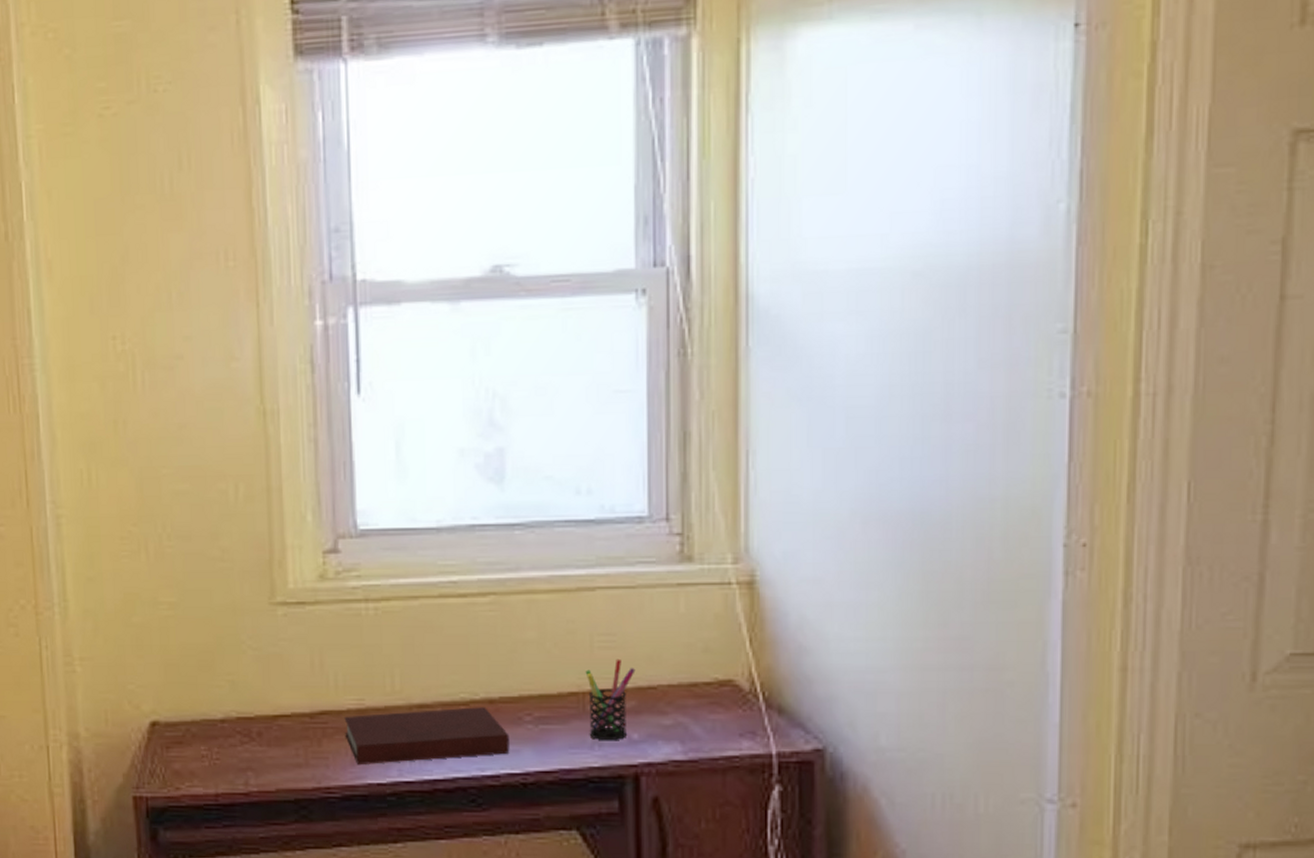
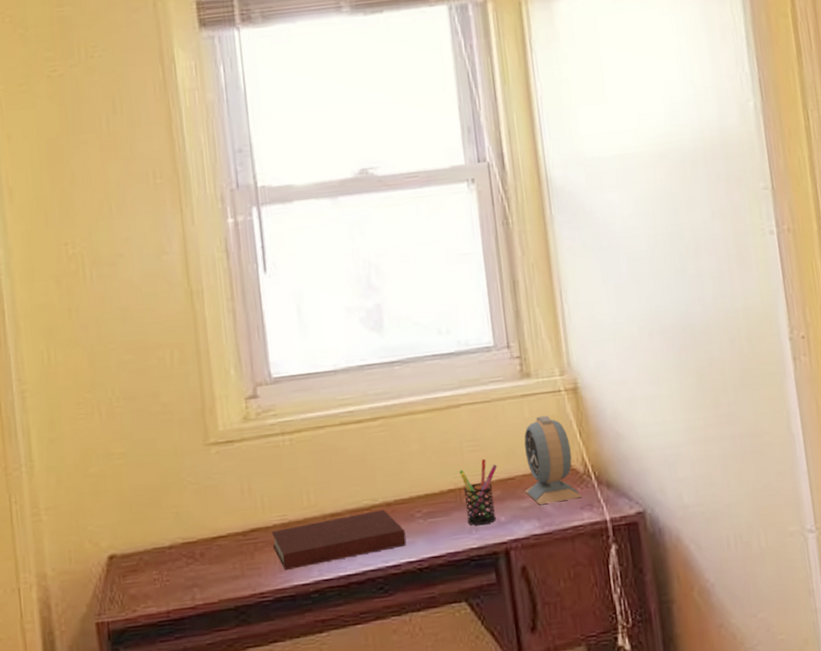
alarm clock: none [668,613,742,724] -> present [524,415,582,505]

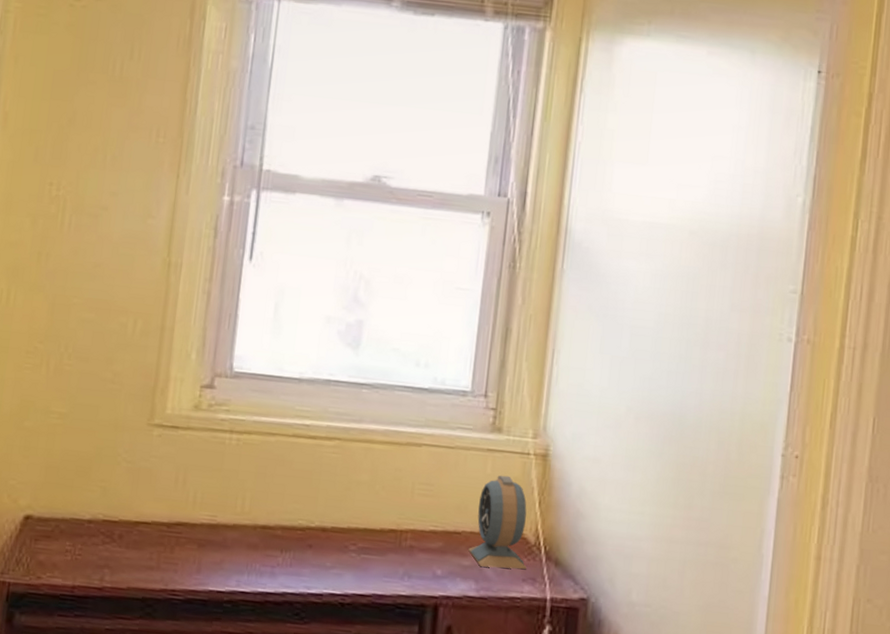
notebook: present [271,510,407,571] -> none [195,529,335,577]
pen holder: present [459,458,497,526] -> none [401,505,446,574]

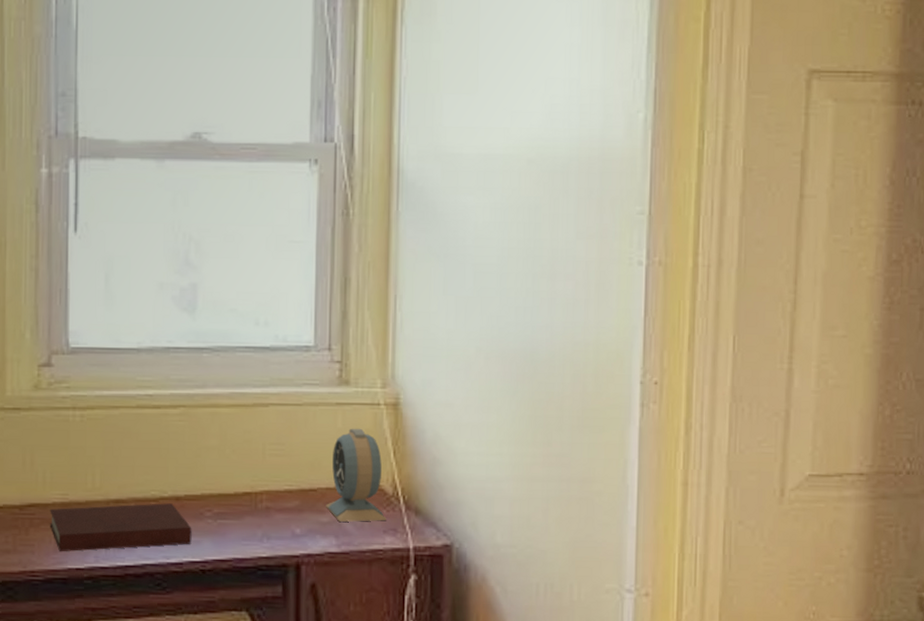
notebook: none [195,529,335,577] -> present [49,503,192,552]

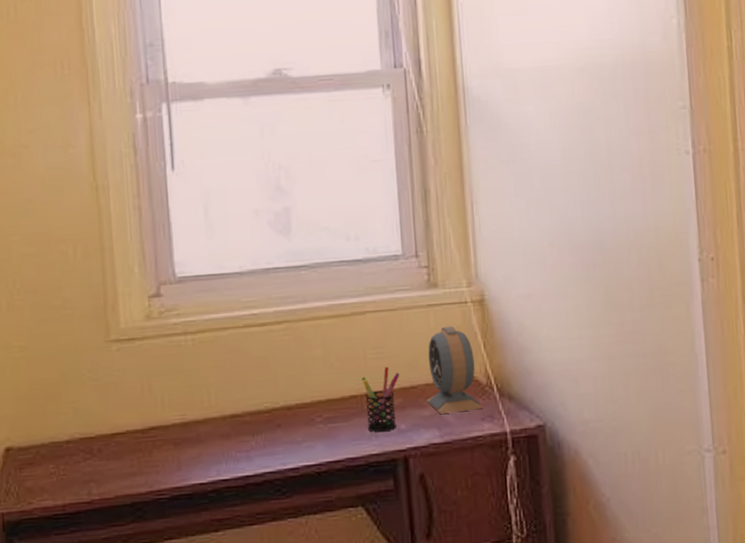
notebook: present [49,503,192,552] -> none [170,413,306,470]
pen holder: none [258,465,300,535] -> present [361,366,400,433]

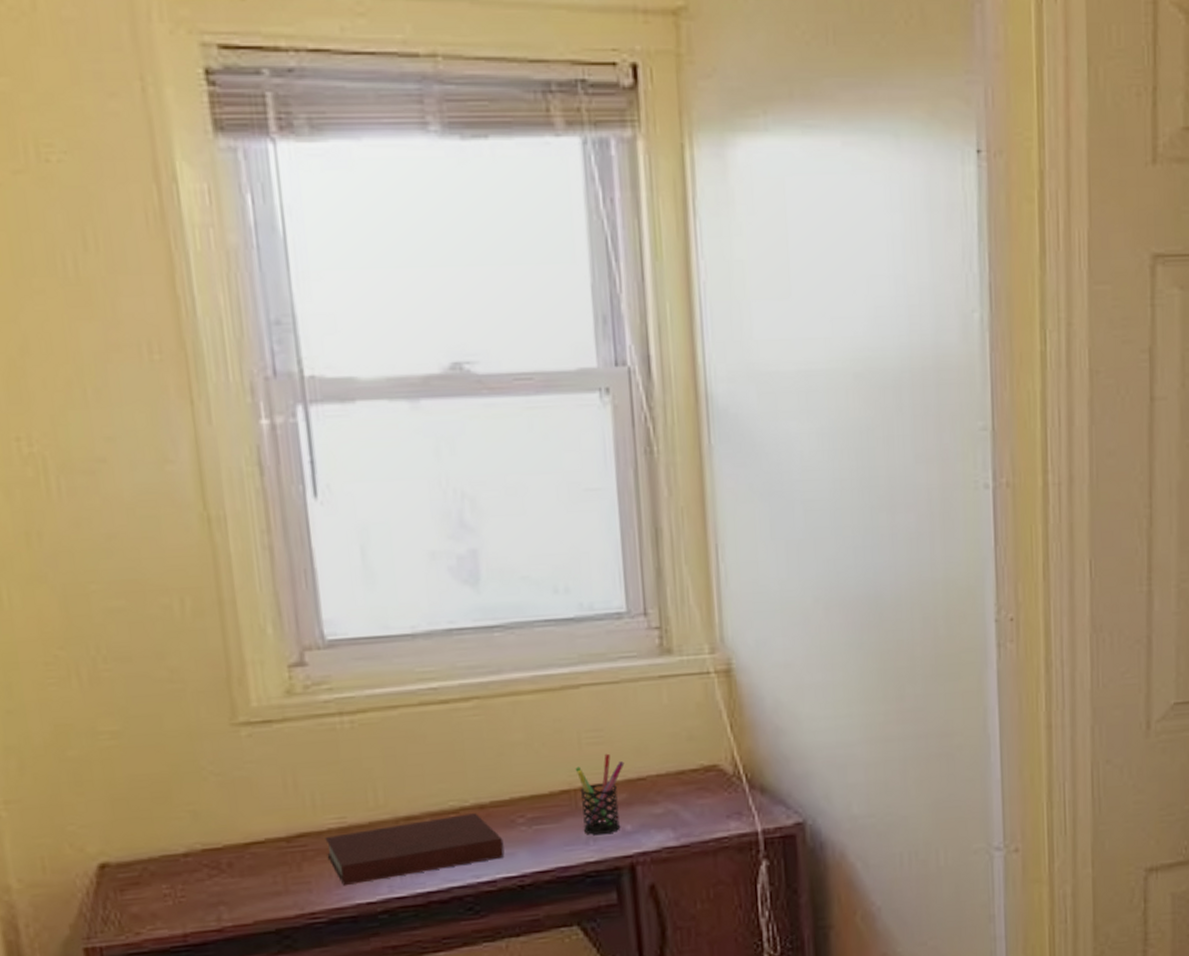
notebook: none [170,413,306,470] -> present [325,813,505,886]
alarm clock: present [426,326,483,414] -> none [658,702,729,811]

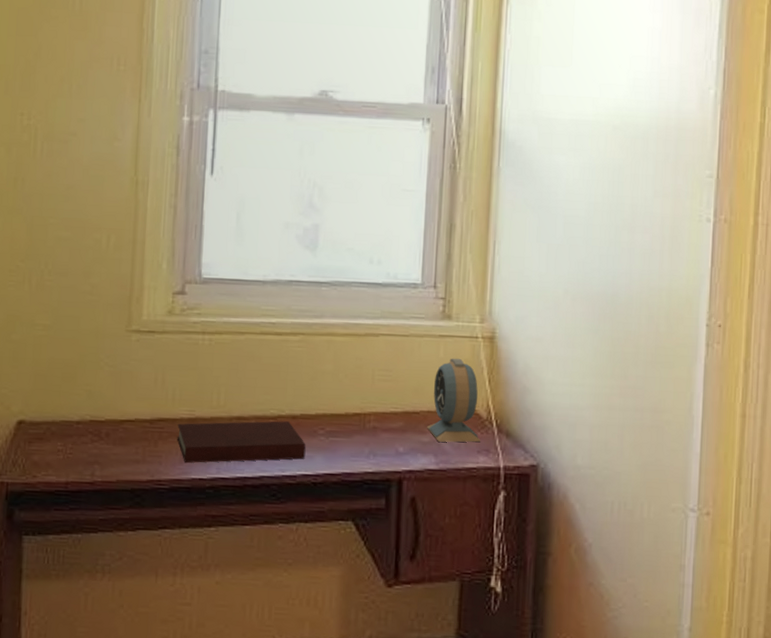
pen holder: present [575,753,625,835] -> none [366,389,405,452]
alarm clock: none [658,702,729,811] -> present [427,358,480,442]

